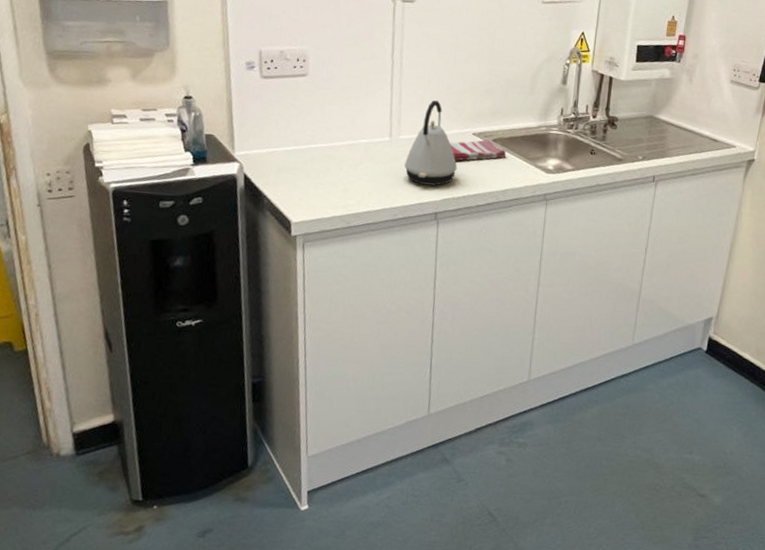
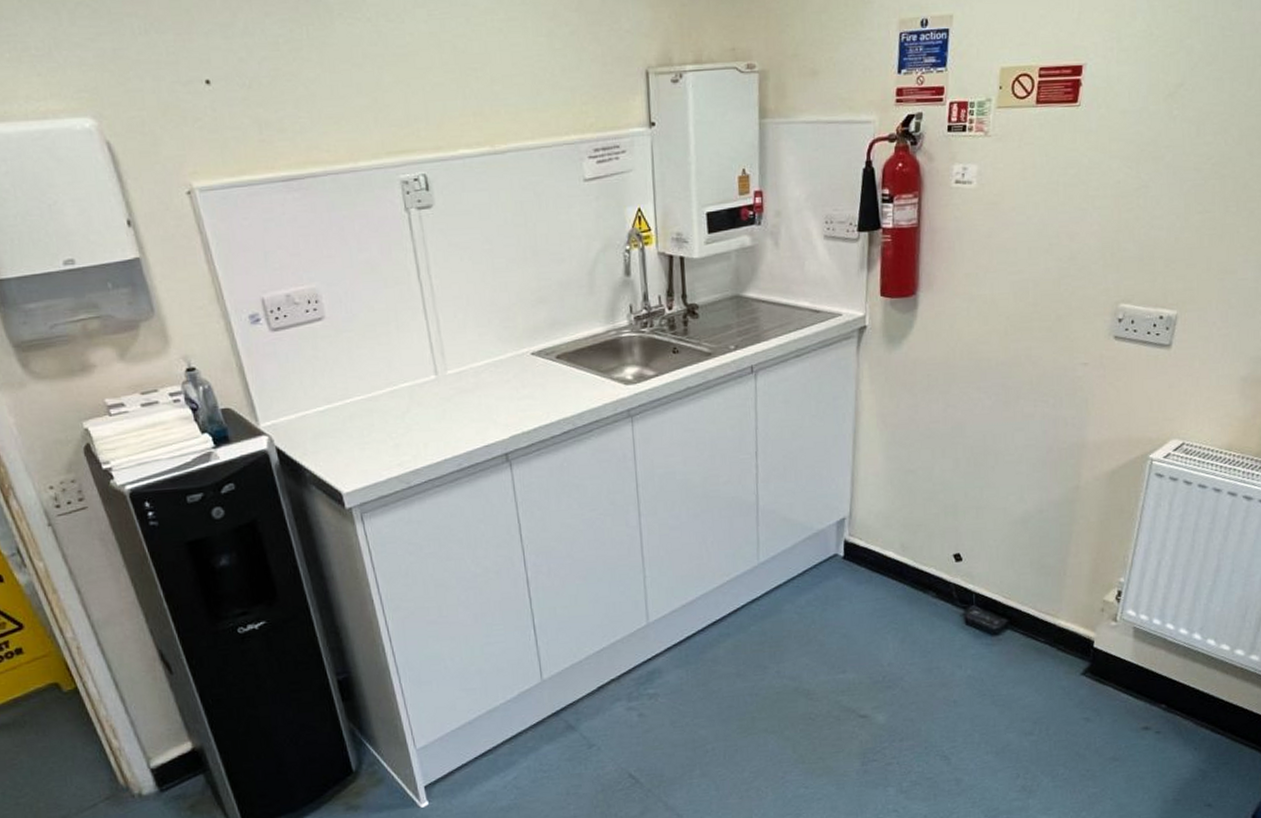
kettle: present [404,100,457,186] -> none [459,321,521,424]
dish towel: present [449,139,507,161] -> none [506,358,576,389]

